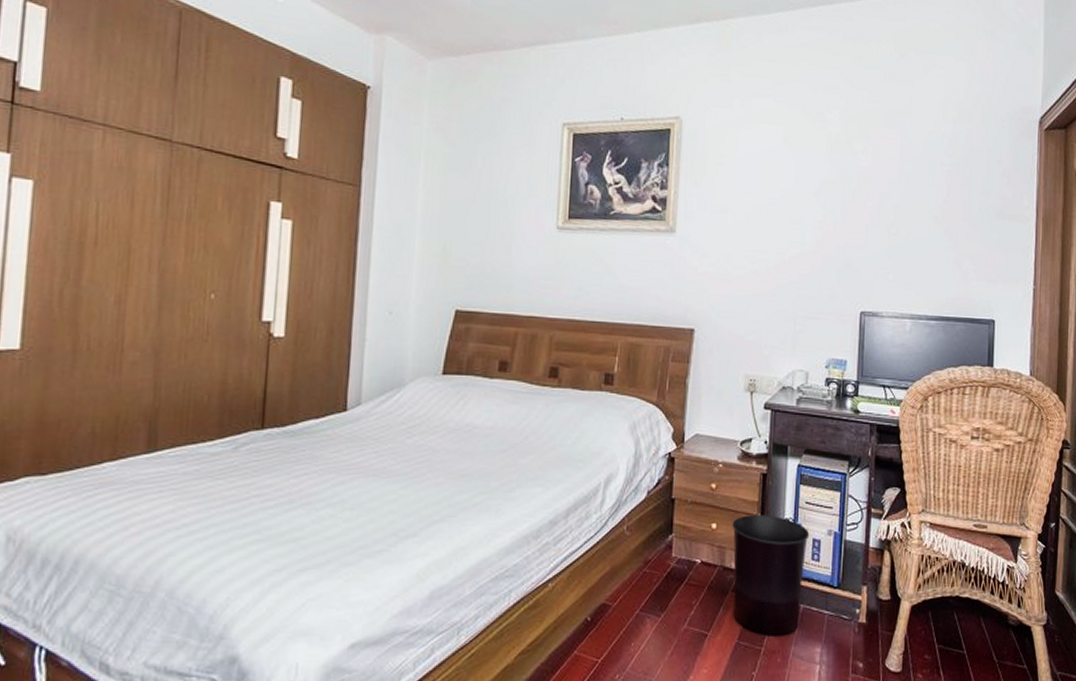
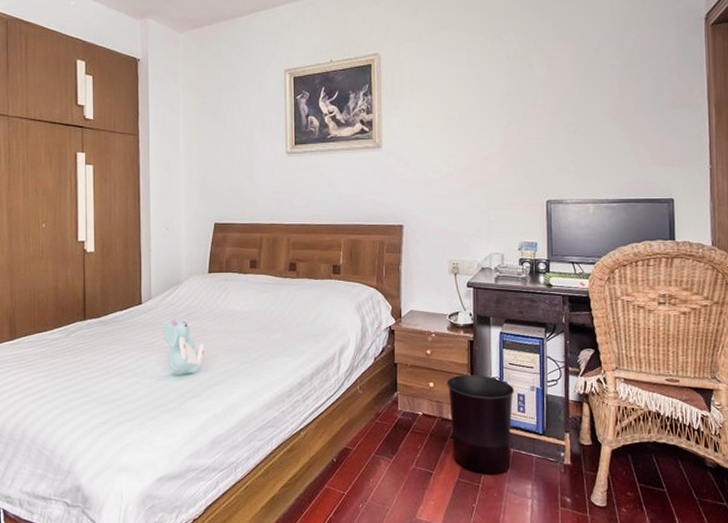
stuffed animal: none [372,432,430,506] -> present [162,318,205,374]

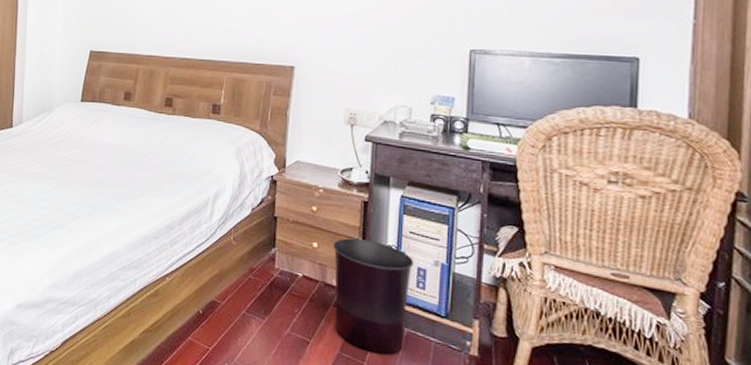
stuffed animal: present [162,318,205,374] -> none [31,145,72,204]

